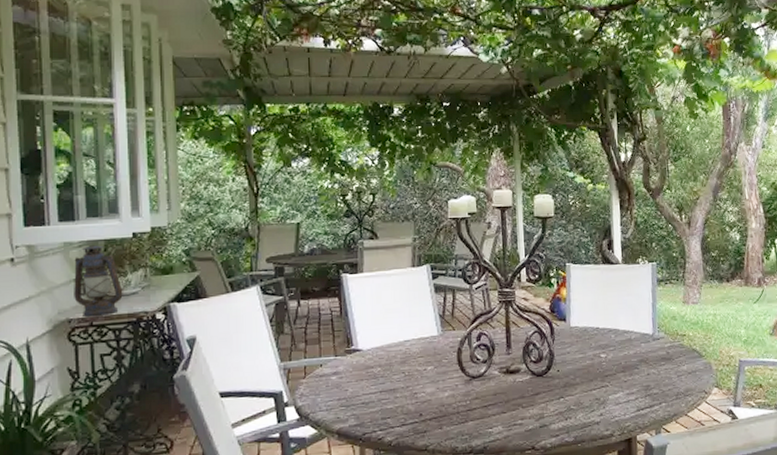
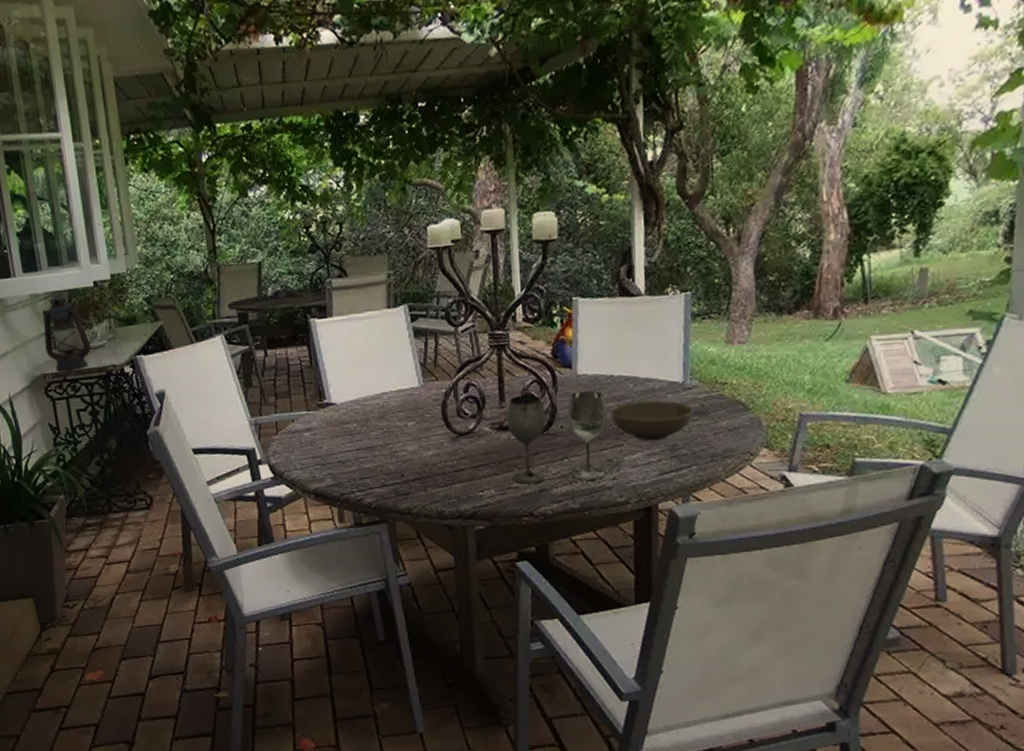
wineglass: none [513,340,595,421] -> present [506,390,607,484]
bowl: none [596,348,662,382] -> present [609,400,695,441]

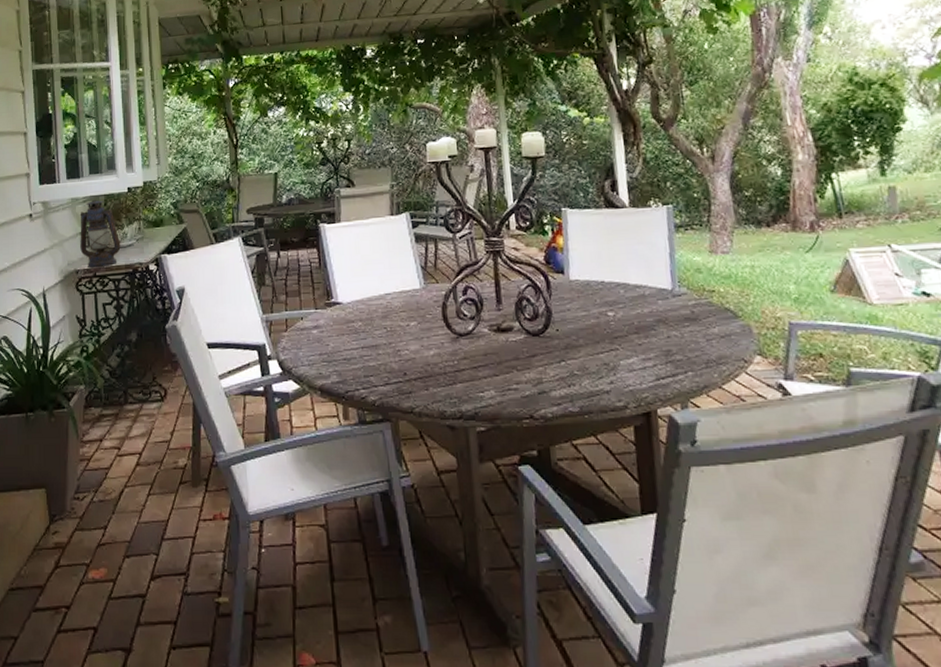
wineglass: present [506,390,607,484] -> none [504,295,602,386]
bowl: present [609,400,695,441] -> none [602,306,686,345]

